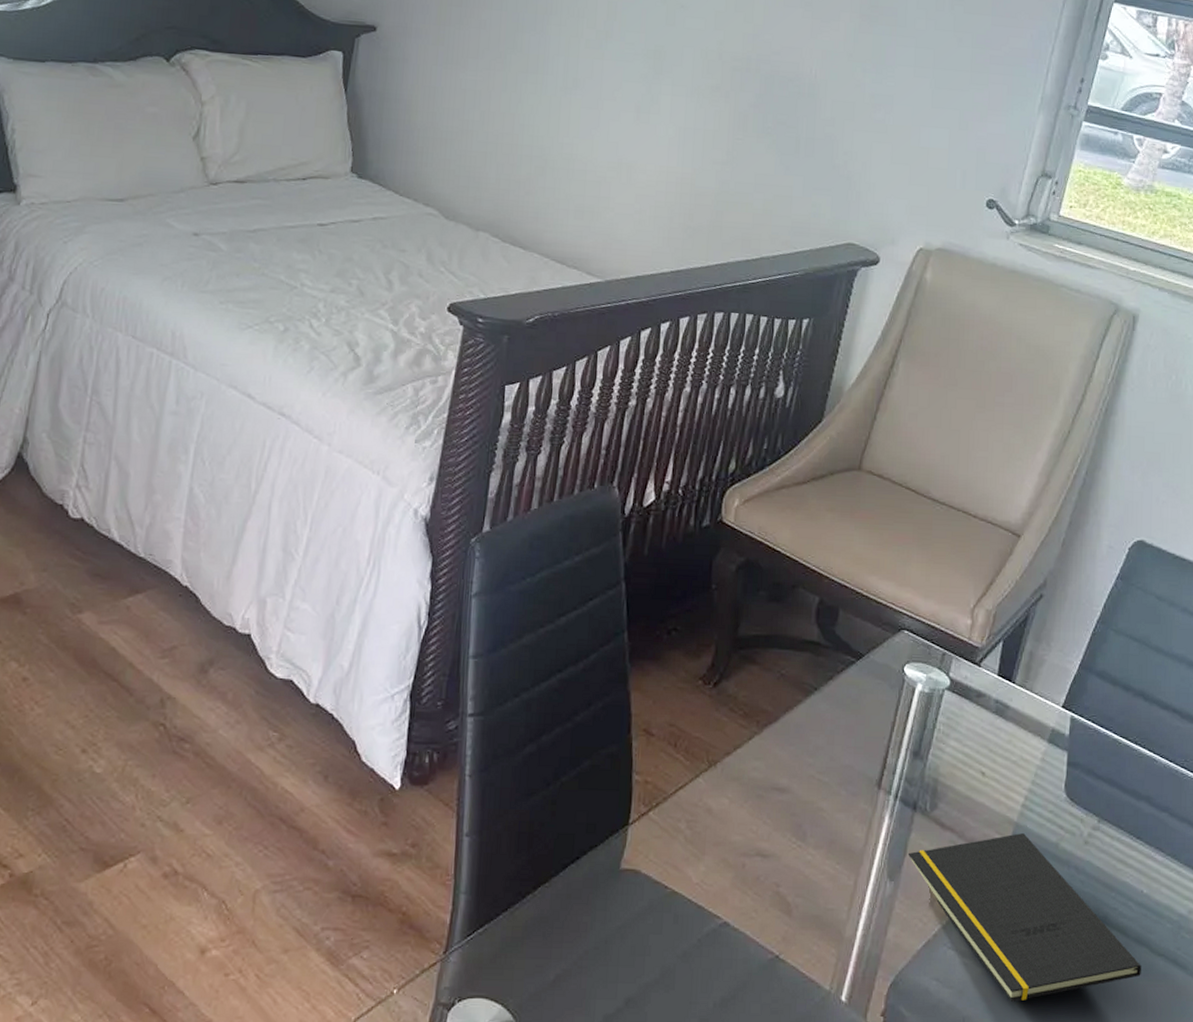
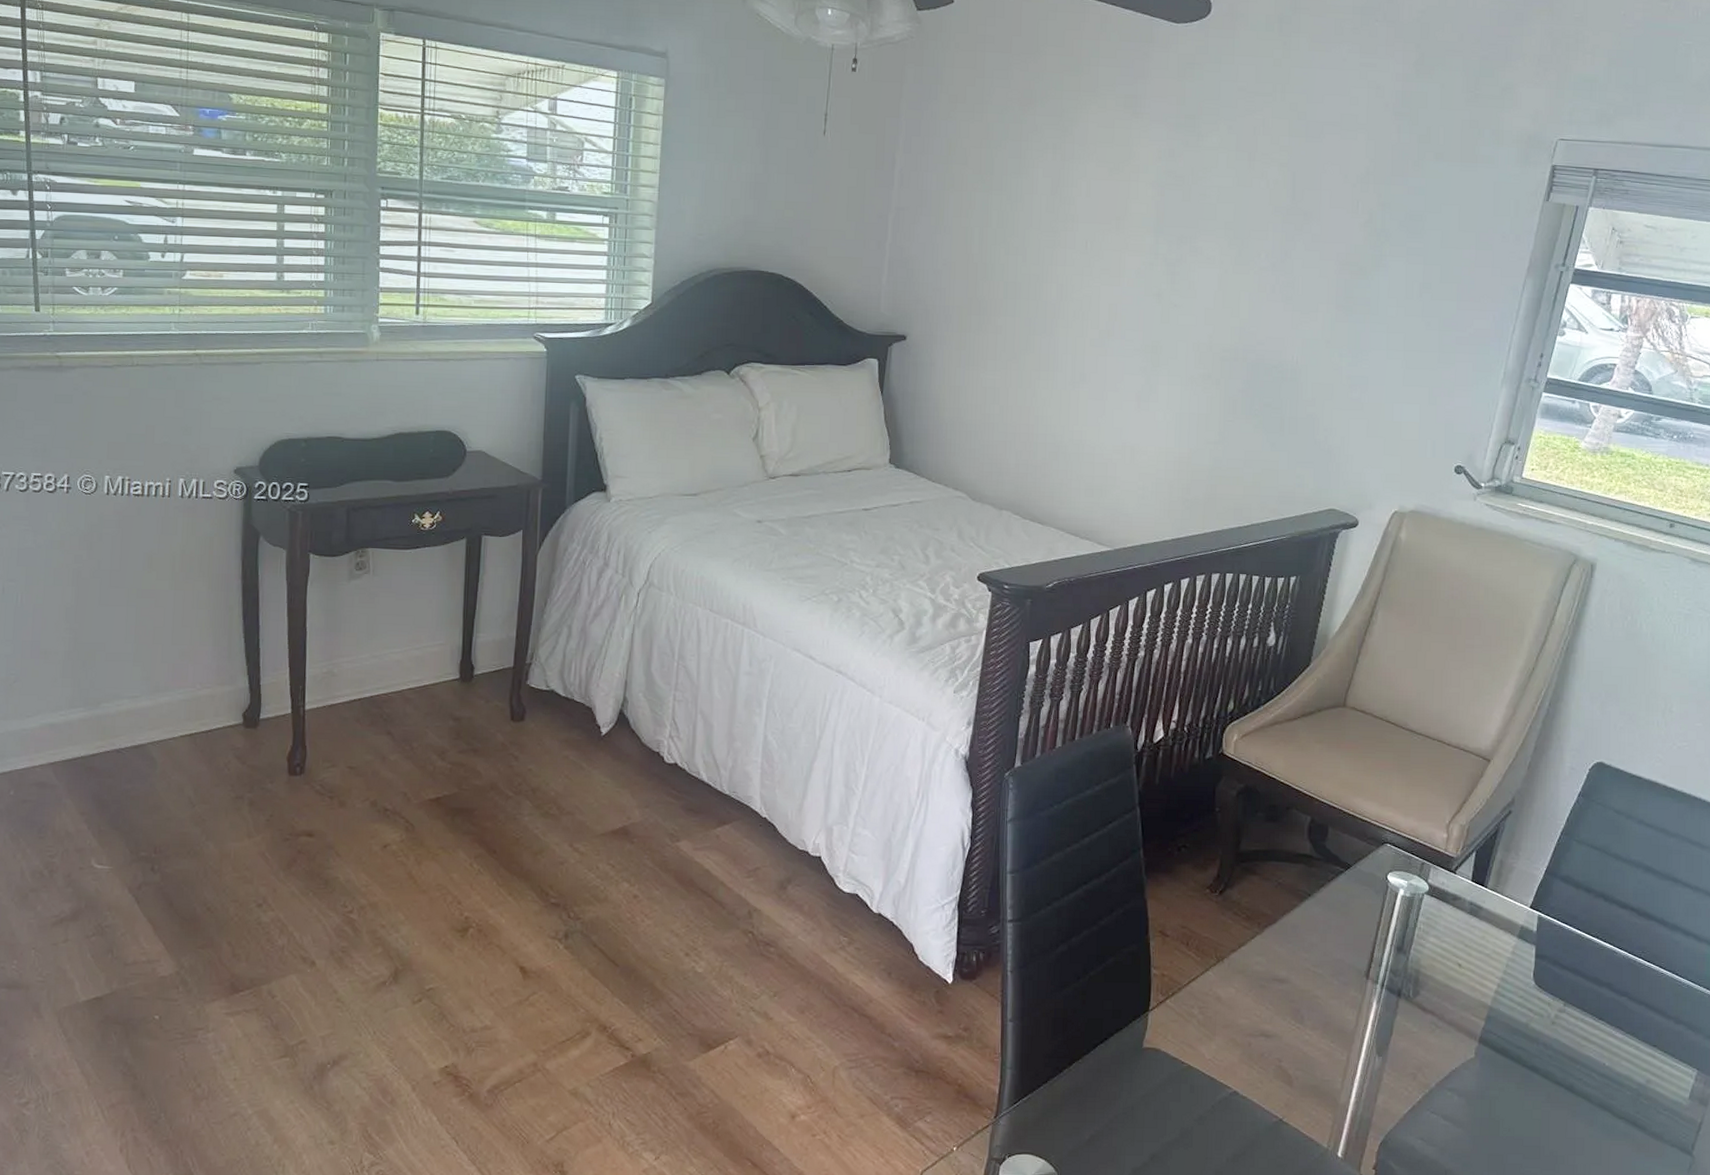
notepad: present [909,833,1142,1002] -> none [1394,1015,1605,1157]

